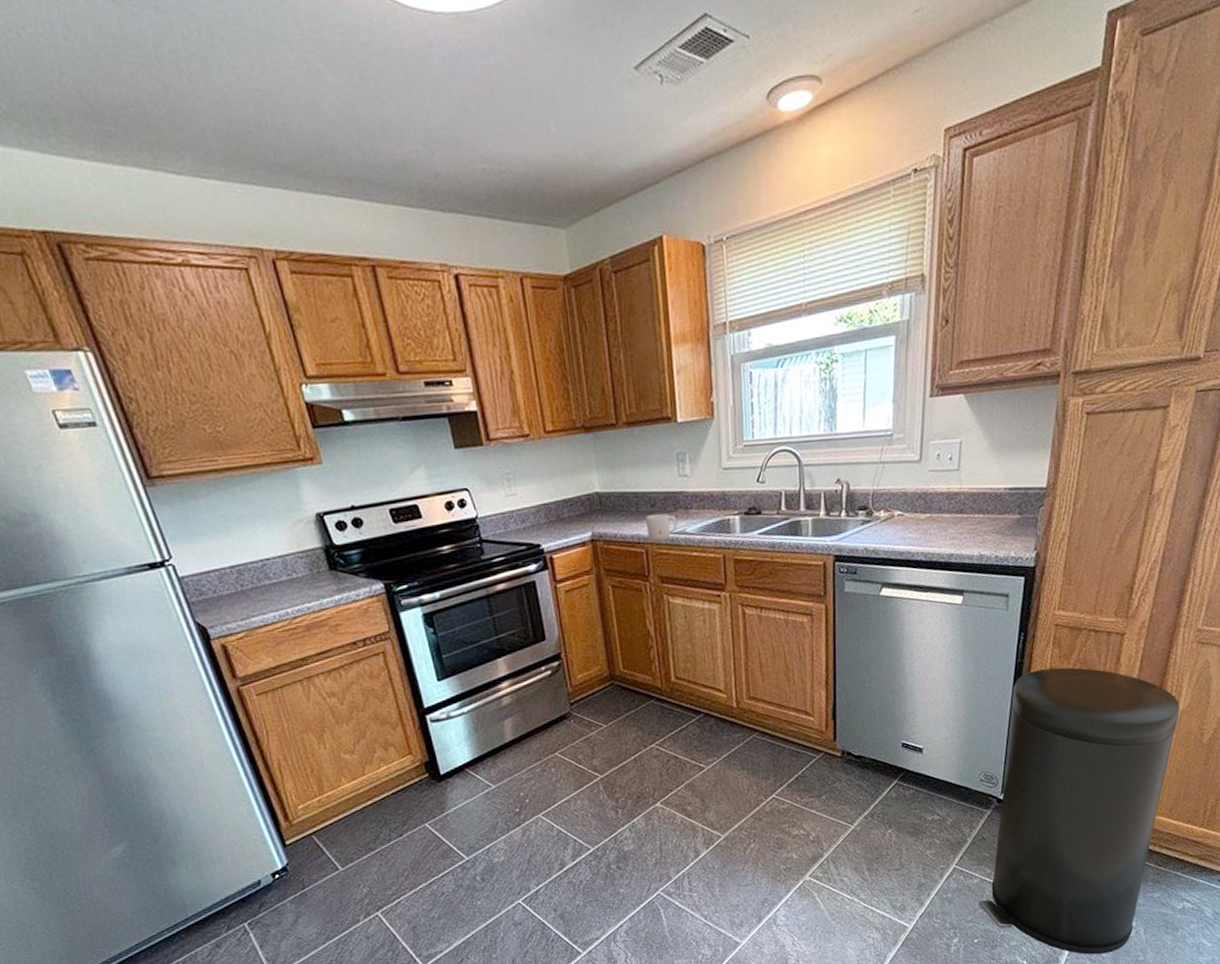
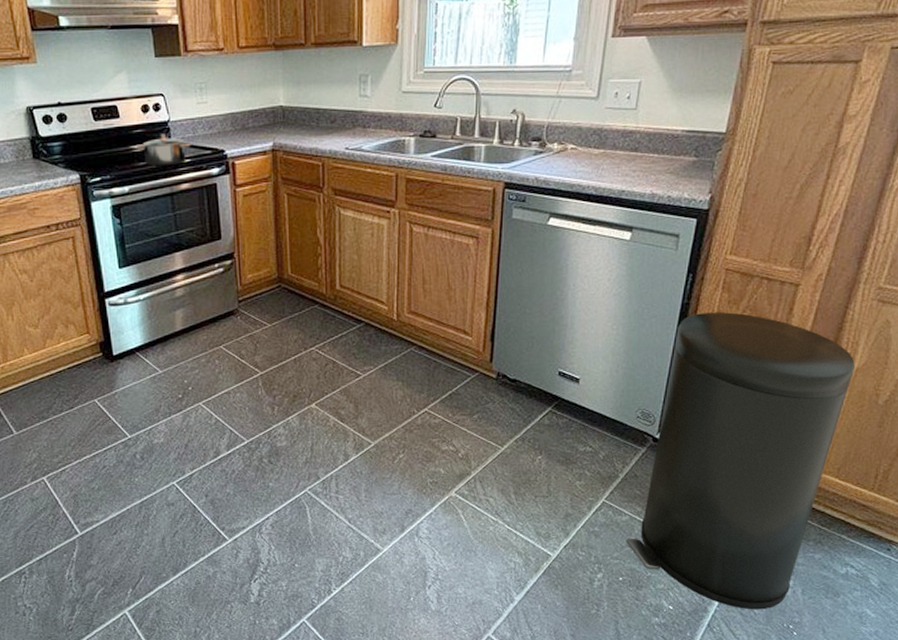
cooking pot: none [442,531,505,568] -> present [135,134,192,166]
mug: present [646,513,678,541] -> none [325,129,355,155]

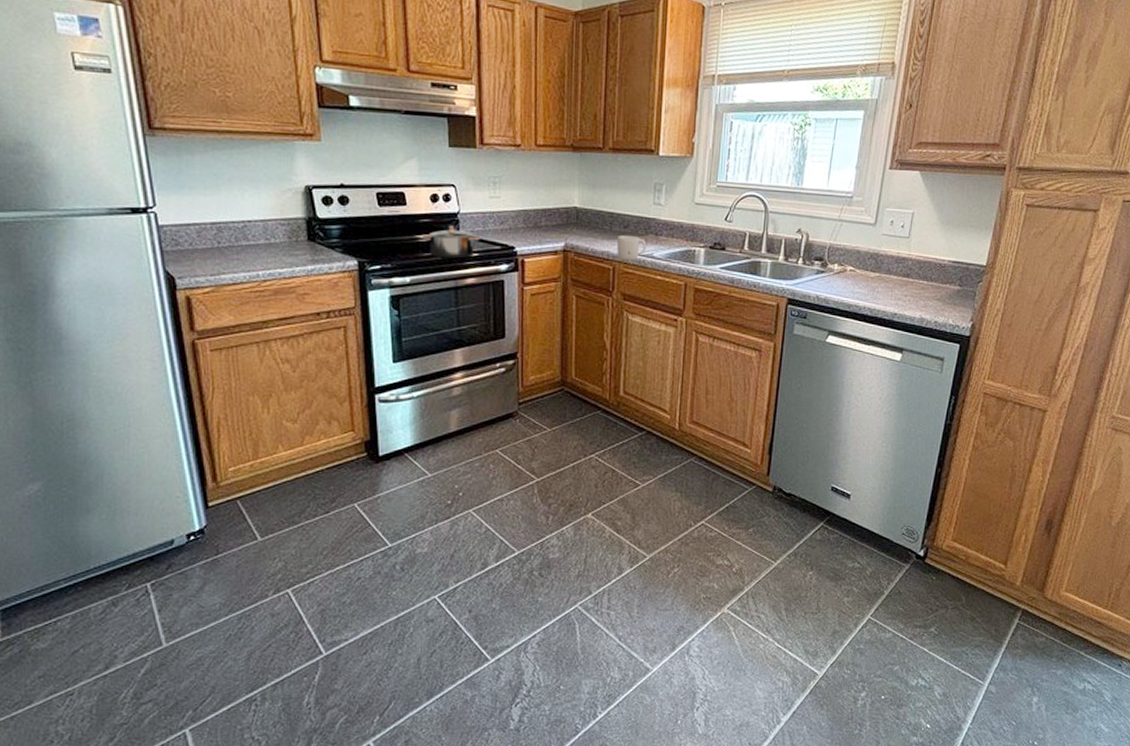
mug: none [325,129,355,155] -> present [617,235,647,260]
pedal bin: present [626,312,855,610] -> none [889,434,1092,727]

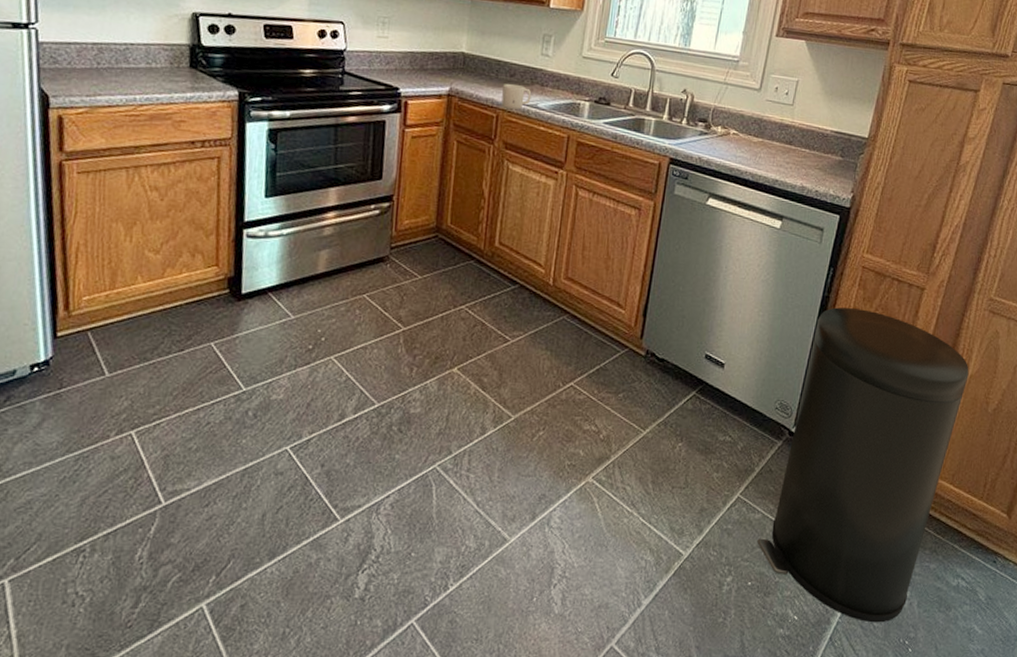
cooking pot: present [421,225,482,259] -> none [305,62,366,97]
pedal bin: none [889,434,1092,727] -> present [757,307,969,623]

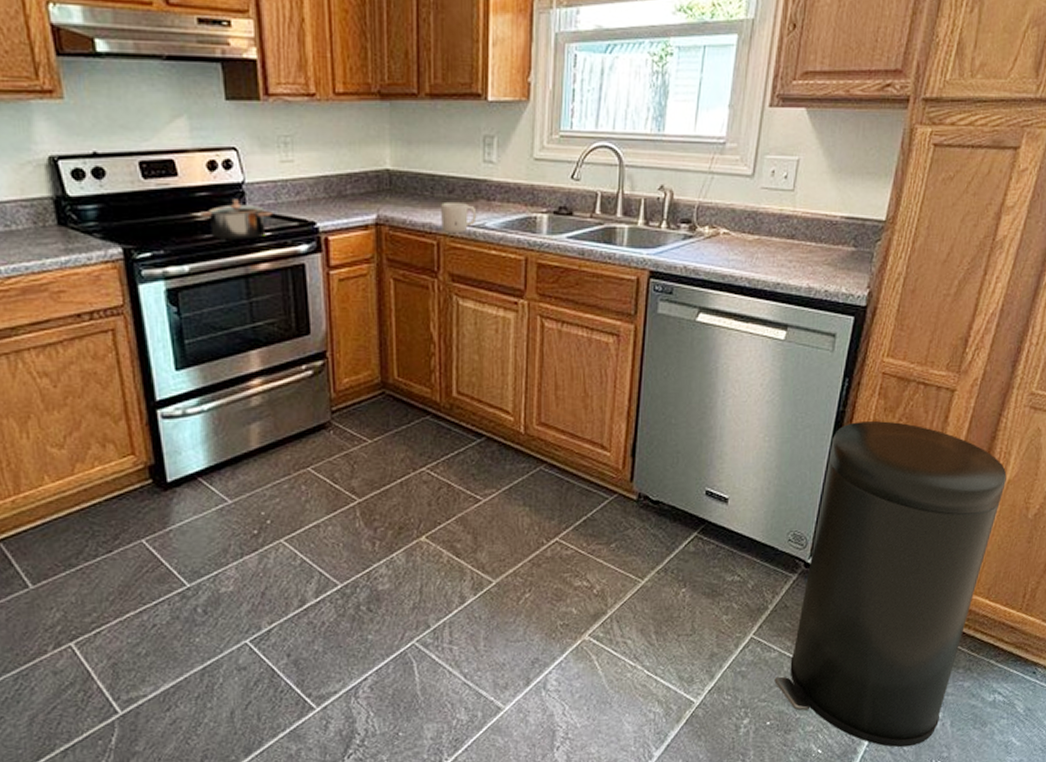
cooking pot: none [305,62,366,97] -> present [198,199,274,240]

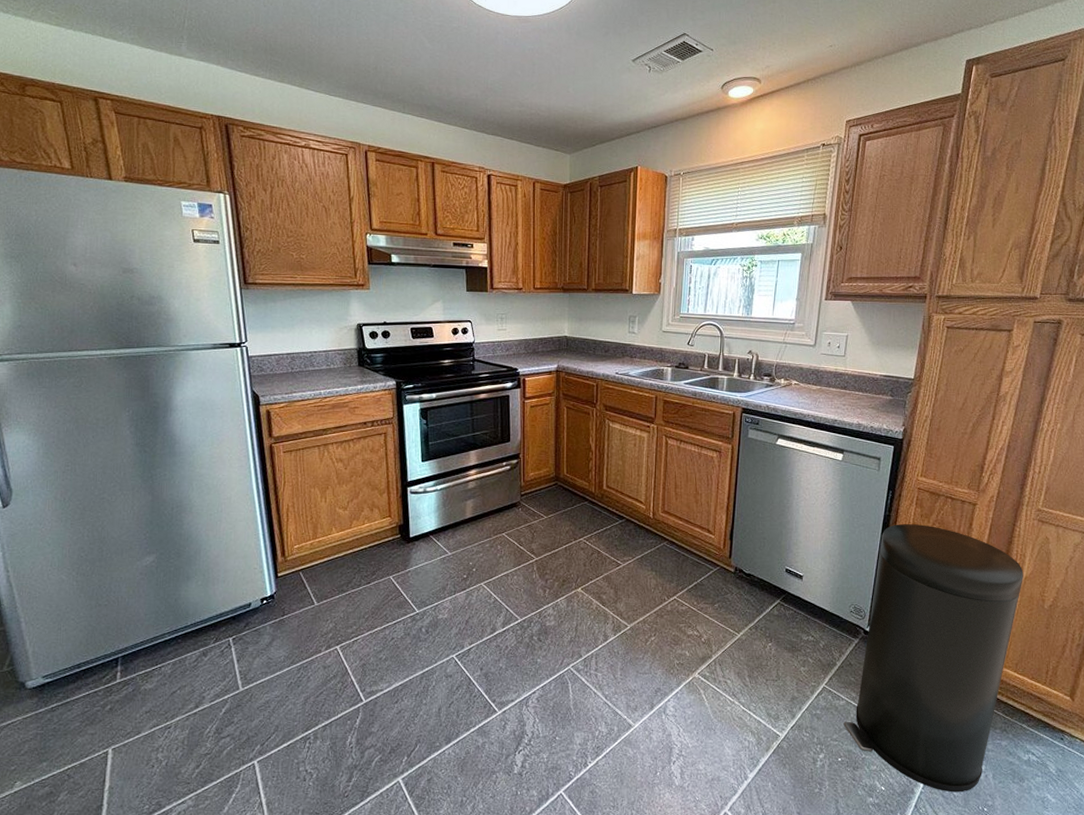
cooking pot: present [198,199,274,240] -> none [444,352,492,379]
mug: present [441,201,477,232] -> none [600,357,624,378]

